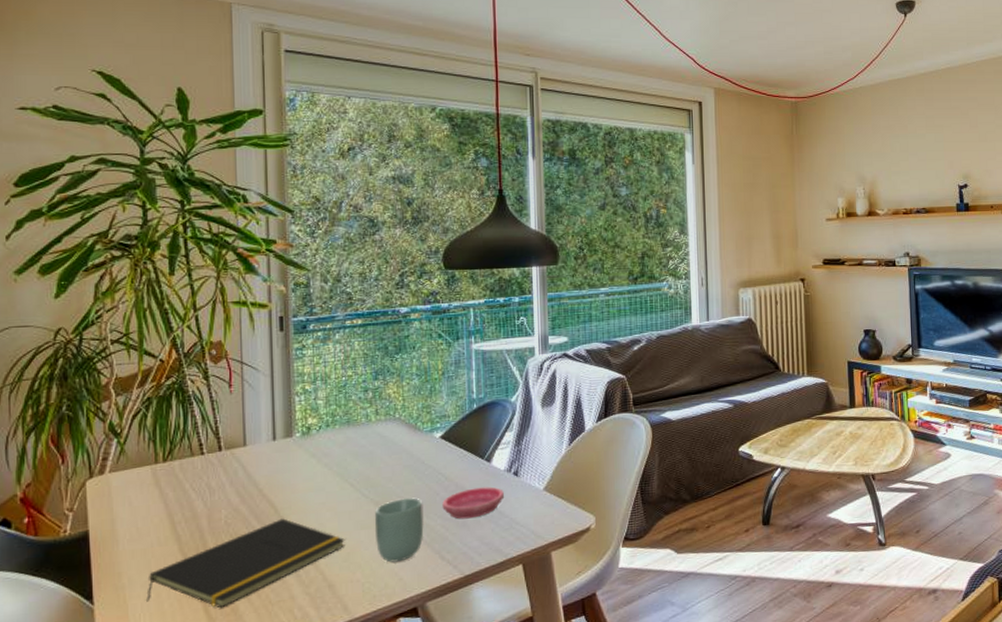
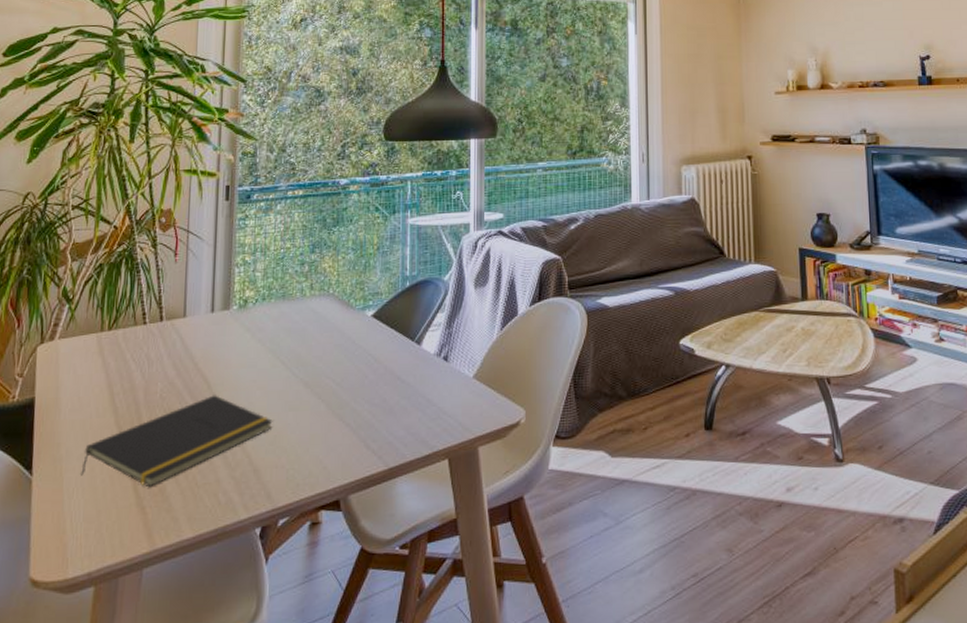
cup: present [374,497,424,563] -> none [302,379,352,449]
saucer: present [442,487,504,519] -> none [370,371,432,406]

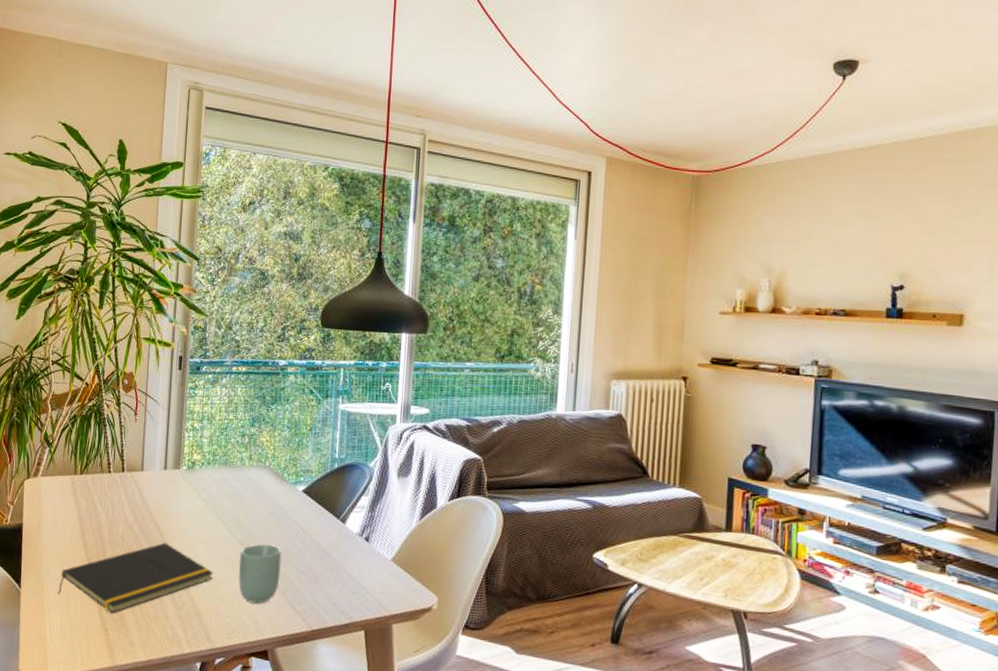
cup: none [302,379,352,449] -> present [238,543,282,604]

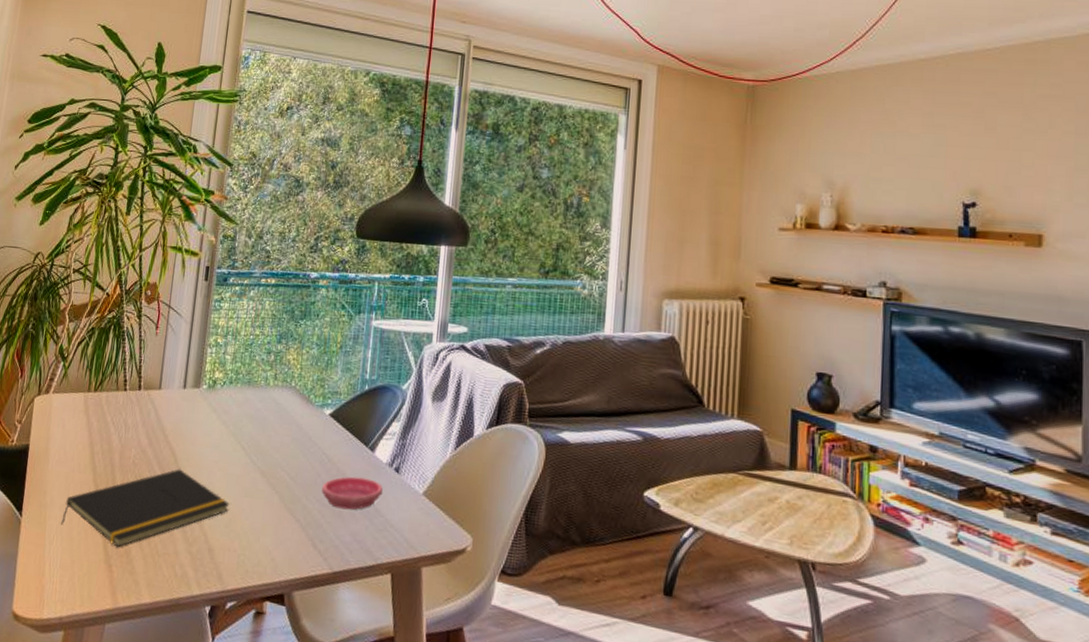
cup: present [238,543,282,604] -> none [256,472,305,540]
saucer: none [298,546,354,576] -> present [321,476,383,510]

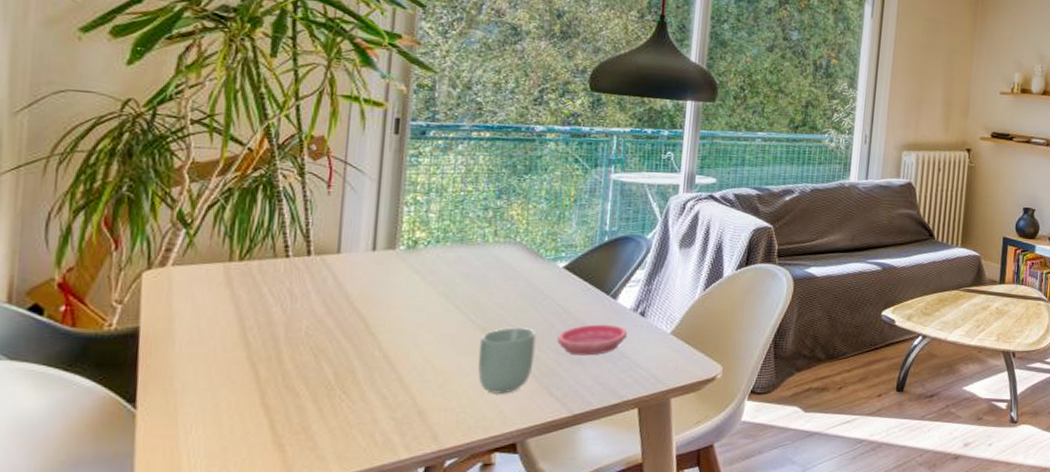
notepad: present [61,469,230,548] -> none [201,335,443,426]
cup: none [256,472,305,540] -> present [478,327,536,394]

